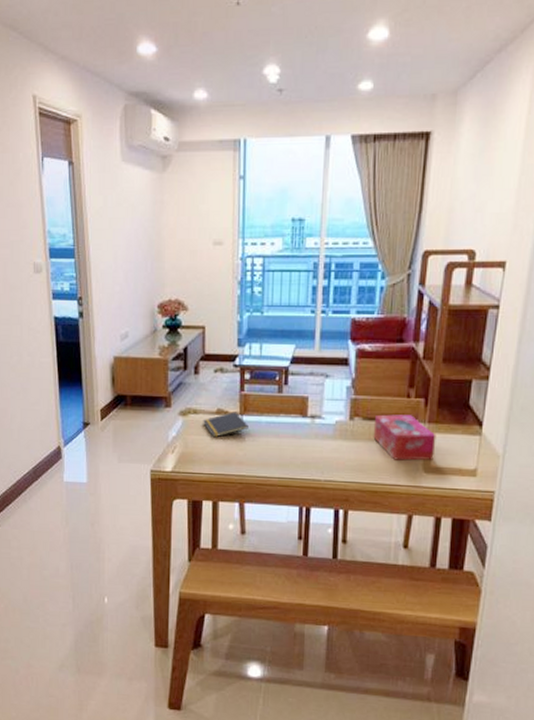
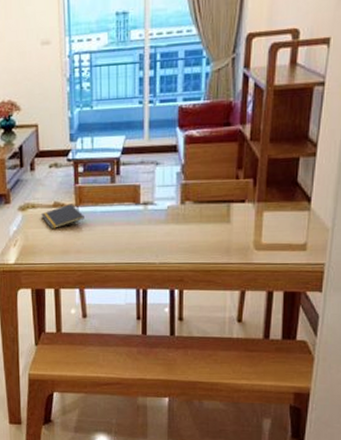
tissue box: present [373,414,436,461] -> none [204,196,266,240]

